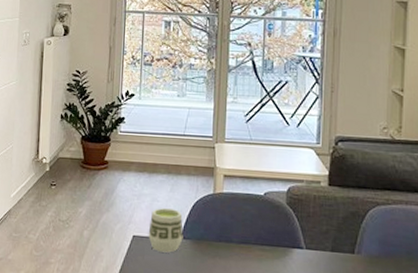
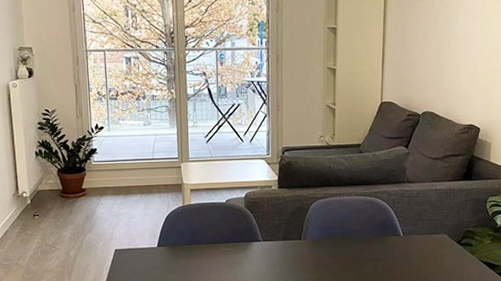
cup: present [148,208,183,253] -> none [128,223,160,260]

